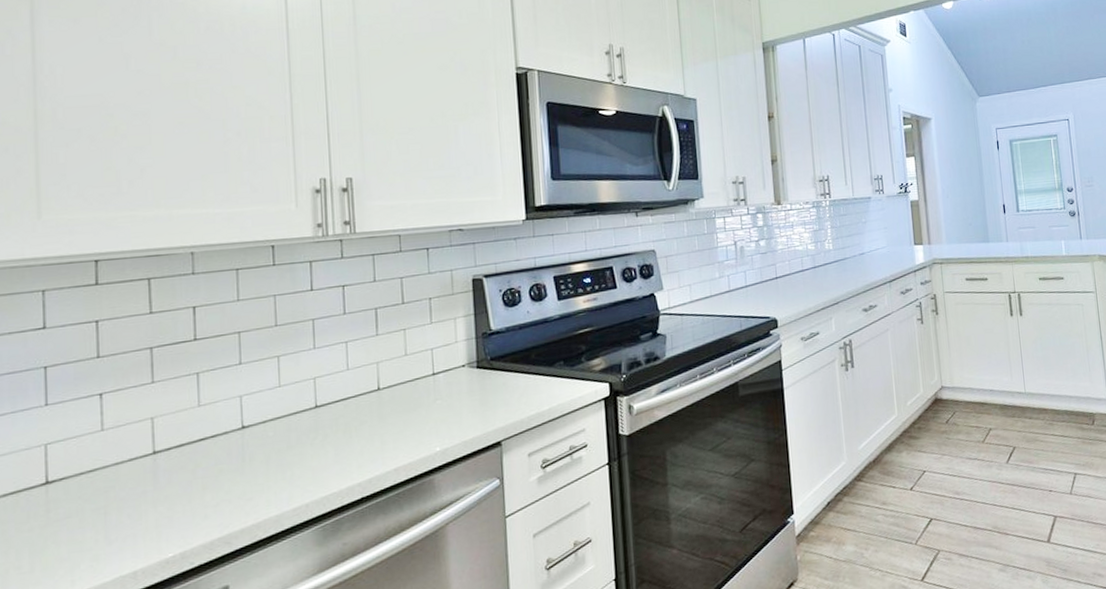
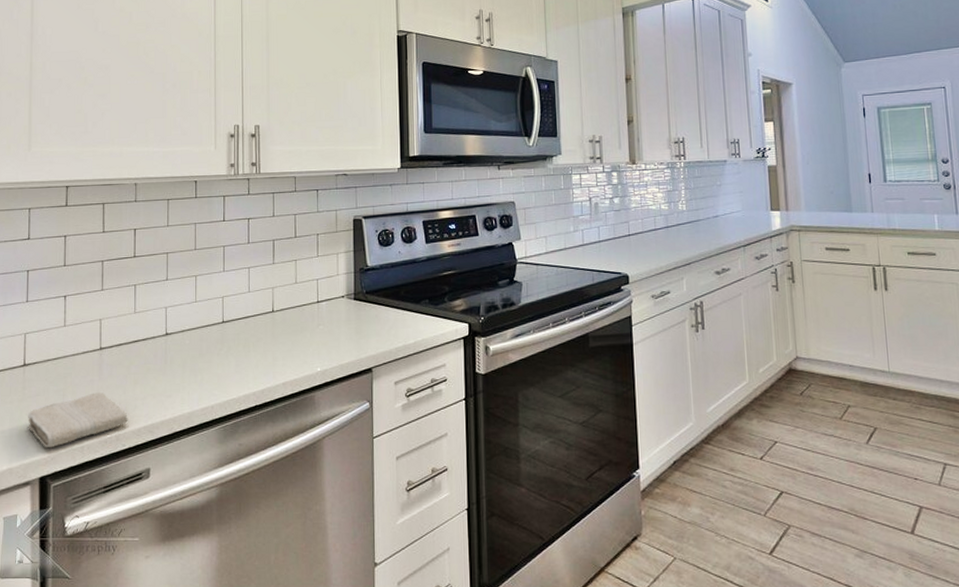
washcloth: none [55,504,198,579] -> present [28,392,129,447]

